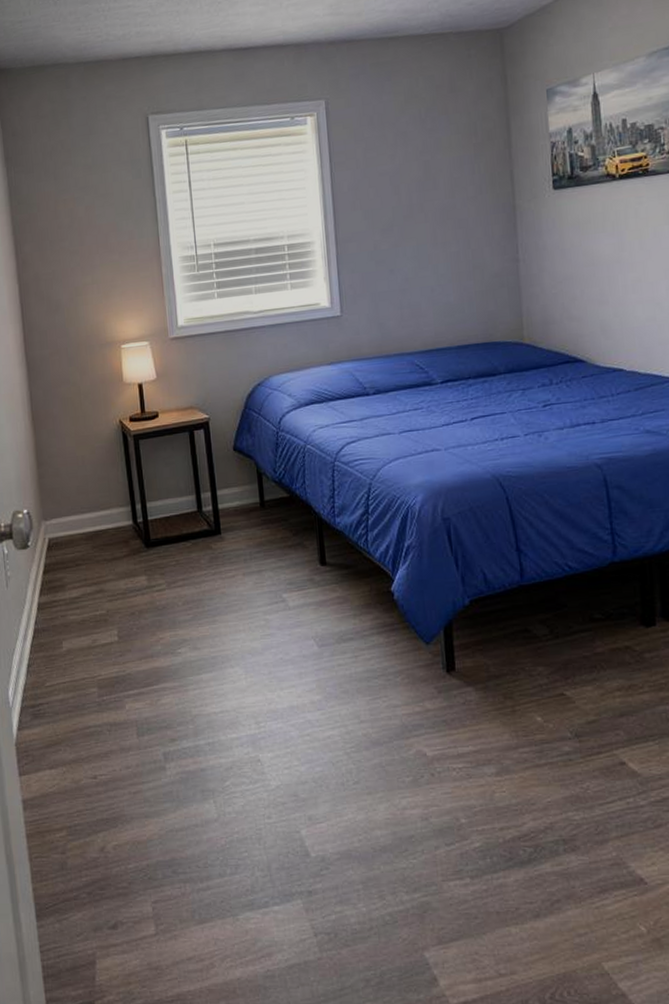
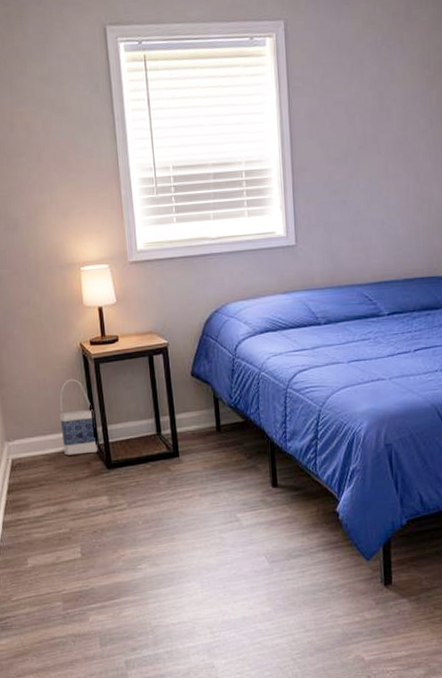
bag: none [97,456,137,534] -> present [59,379,99,455]

